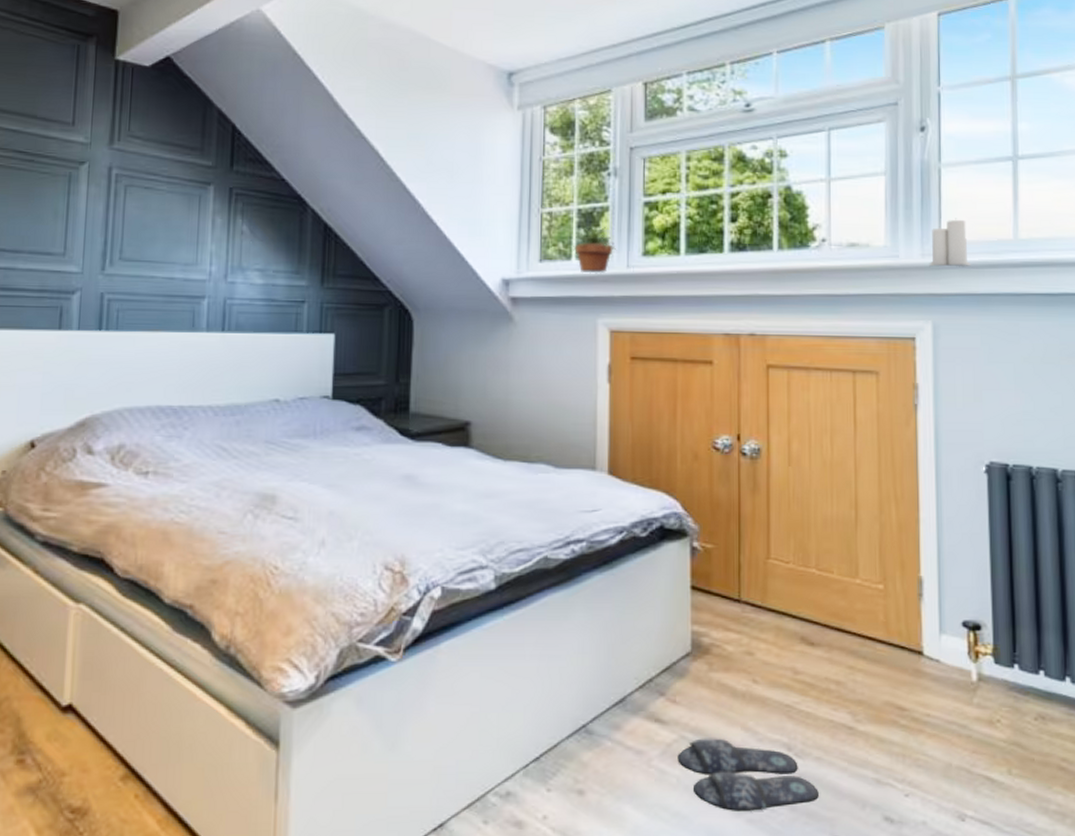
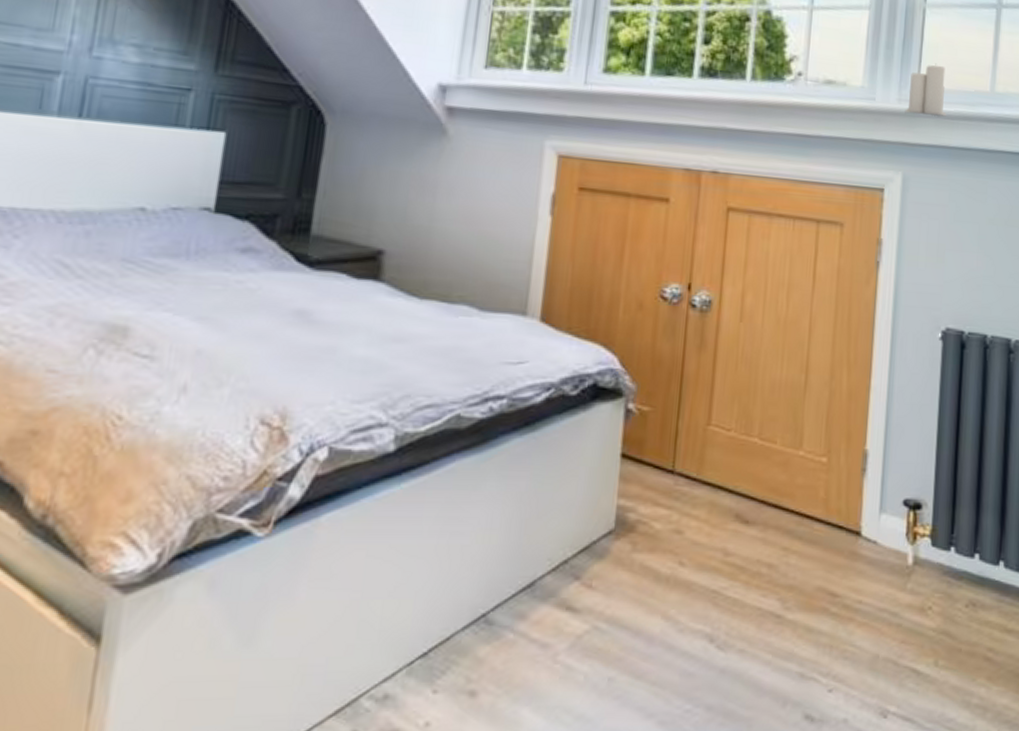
potted plant: present [573,225,617,274] -> none [525,31,575,89]
slippers: present [677,738,819,811] -> none [587,628,739,712]

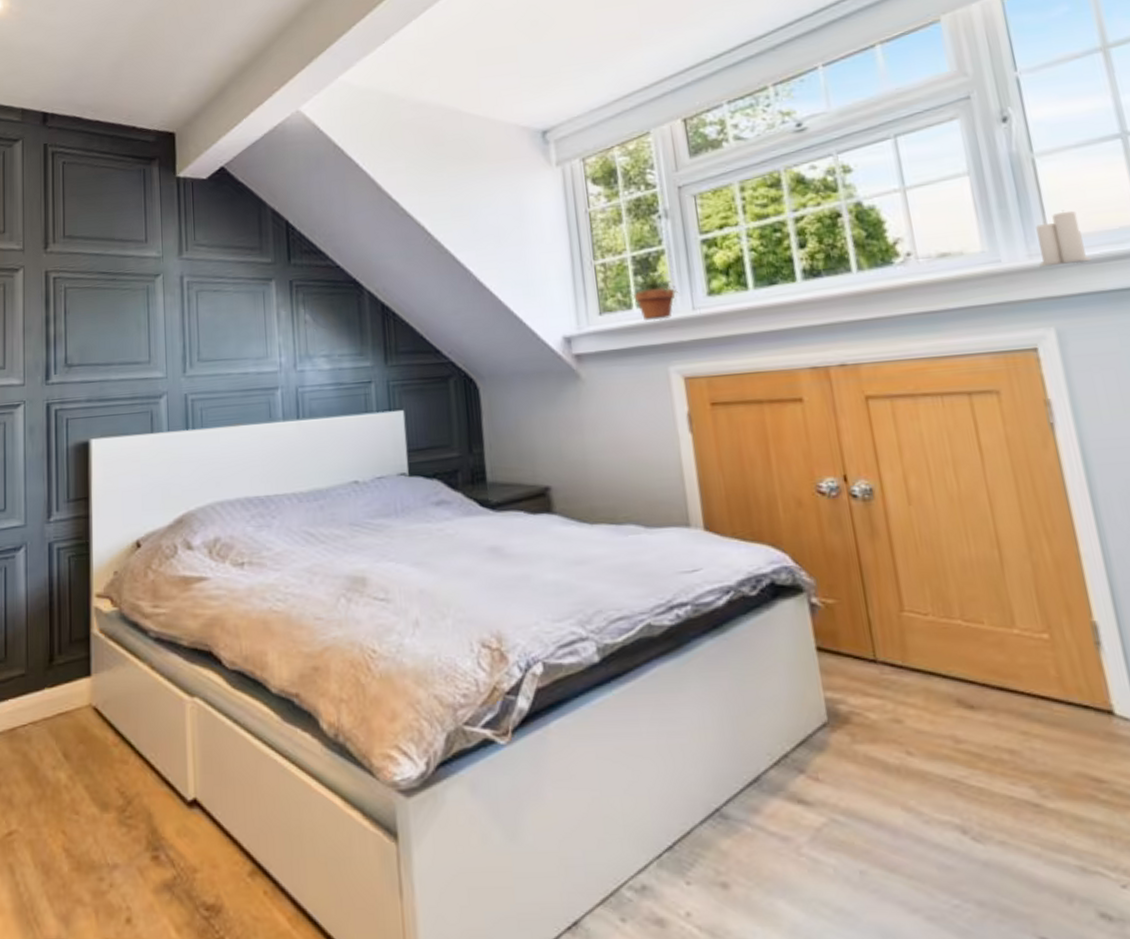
potted plant: none [525,31,575,89] -> present [632,271,680,322]

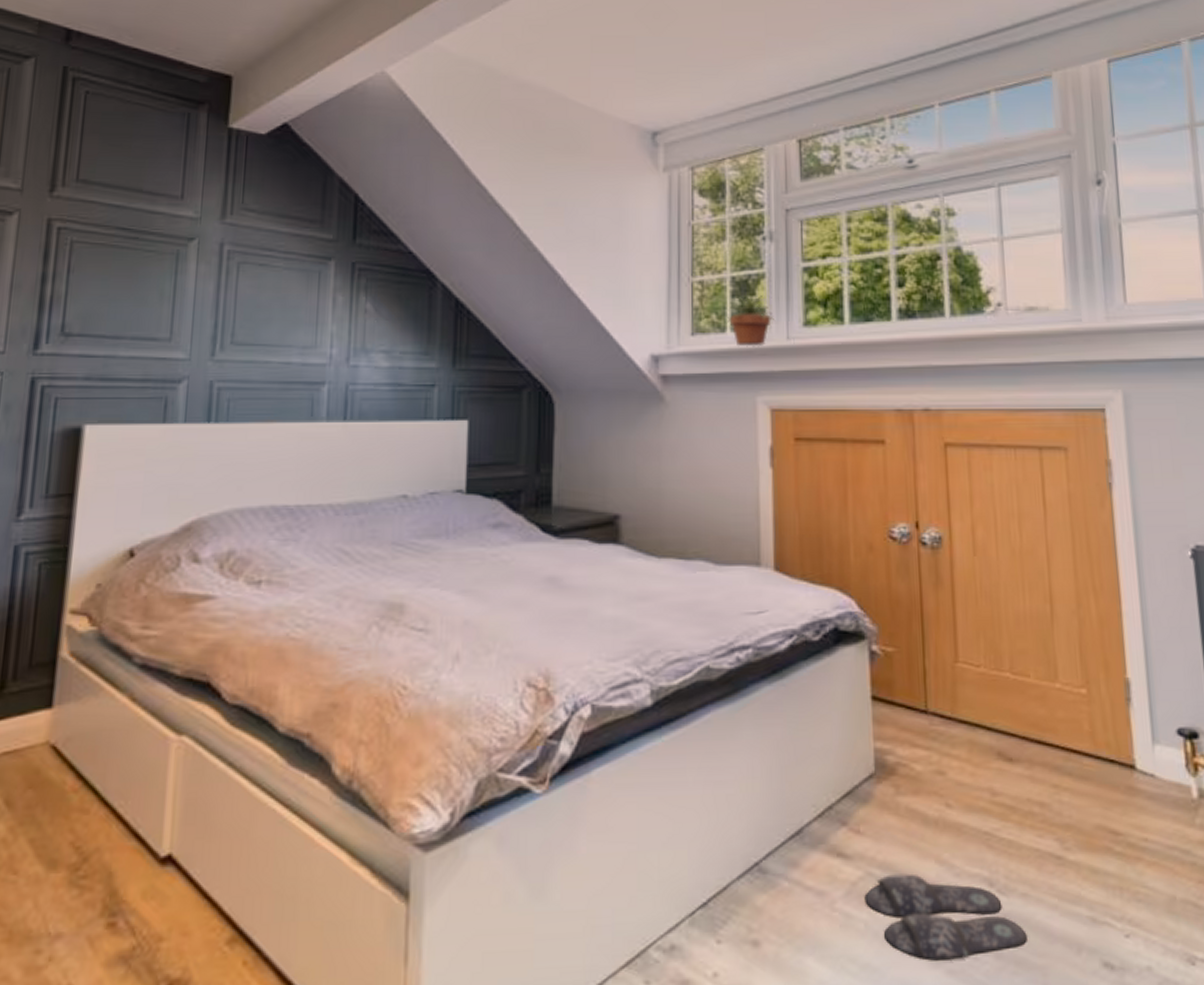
slippers: none [830,820,1011,907] -> present [864,873,1027,961]
candle: present [1036,210,1092,268] -> none [1115,277,1160,331]

